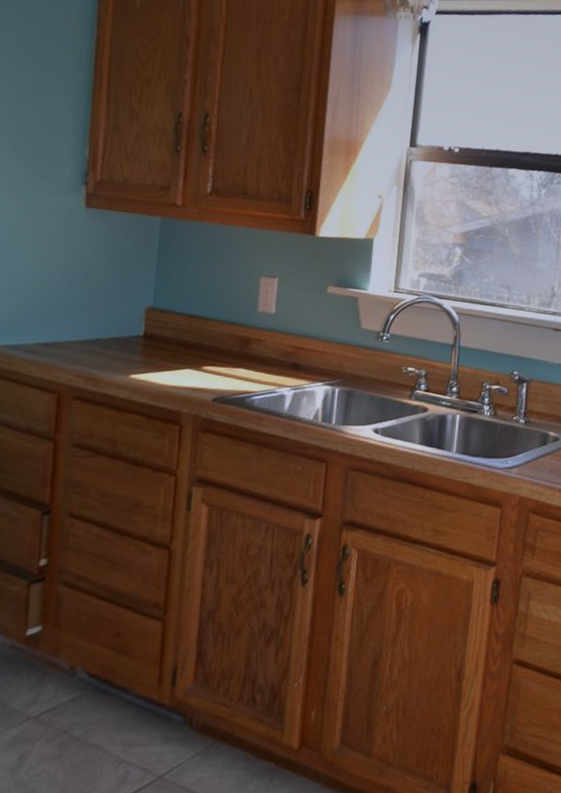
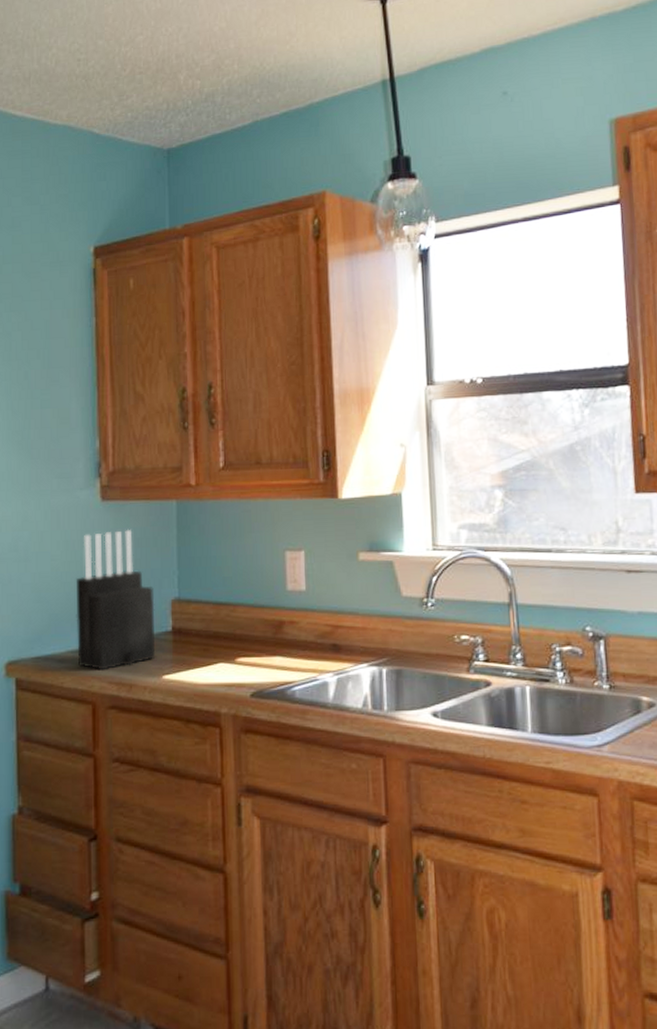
knife block: none [47,237,130,365] -> present [76,529,156,671]

